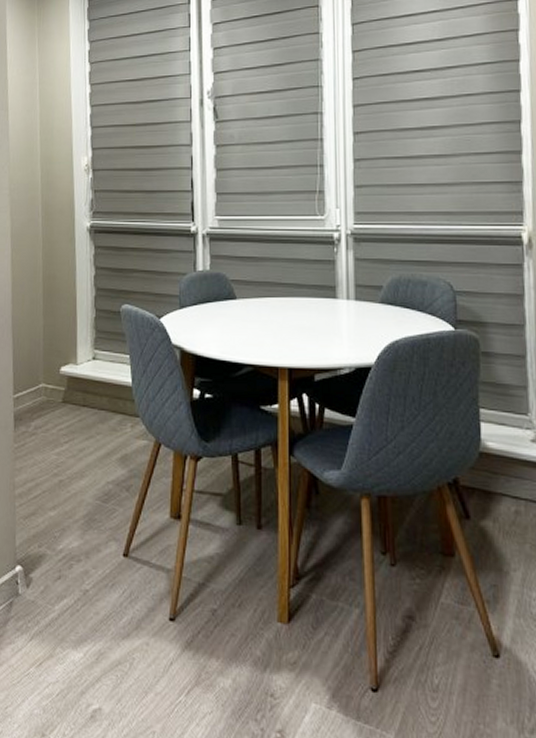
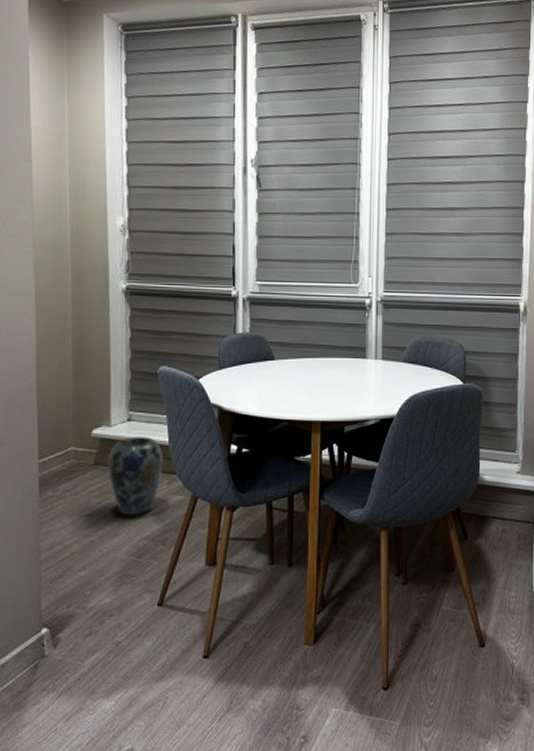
vase: none [75,376,127,459] -> present [108,437,164,516]

